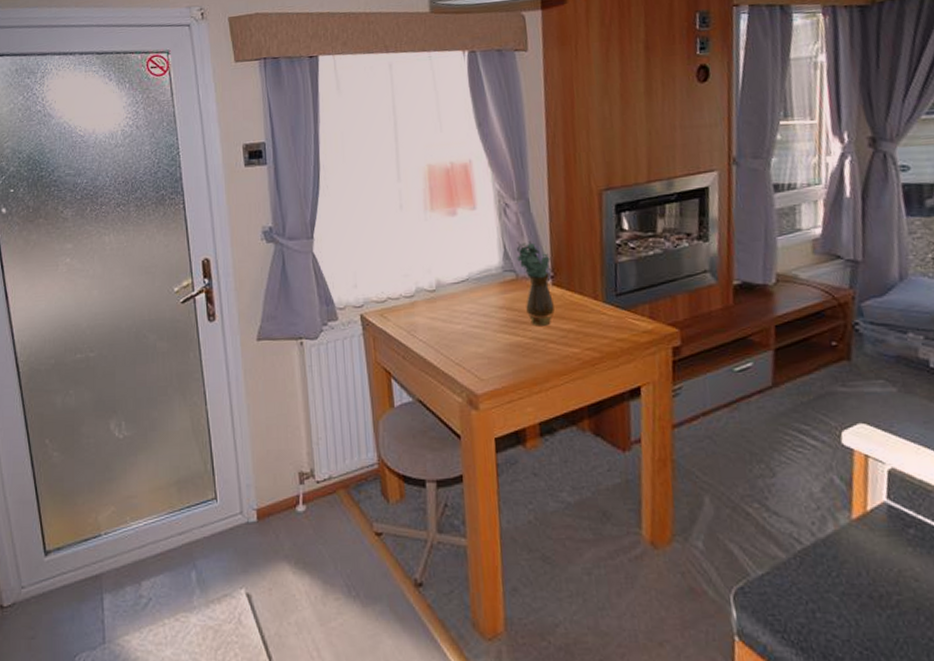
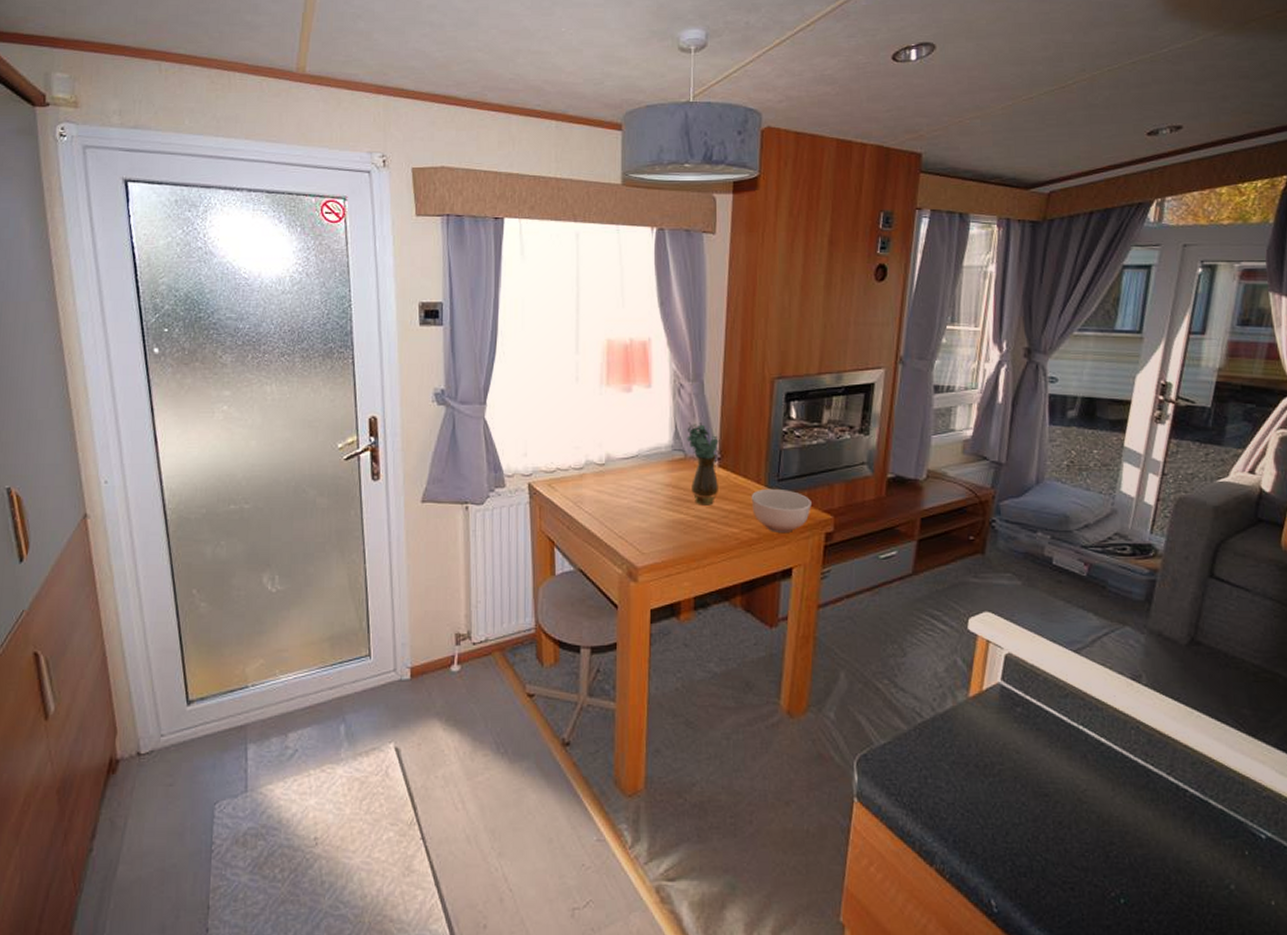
bowl: none [589,303,655,351] -> present [751,488,812,534]

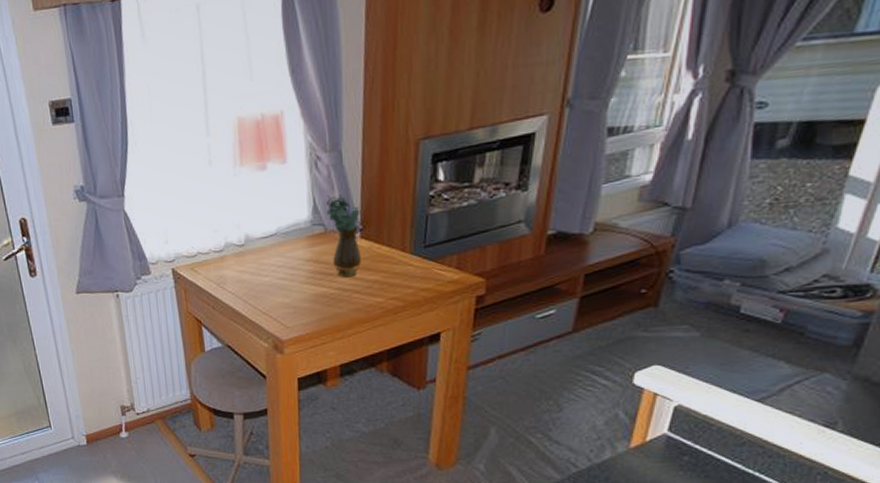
bowl: present [751,488,812,534] -> none [395,255,461,300]

